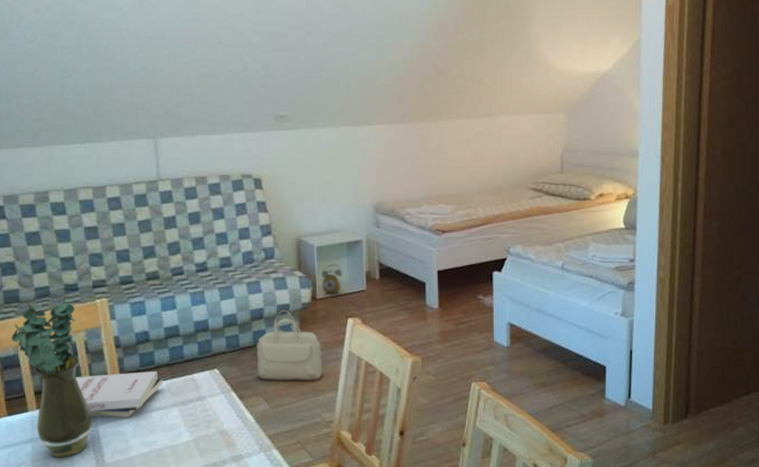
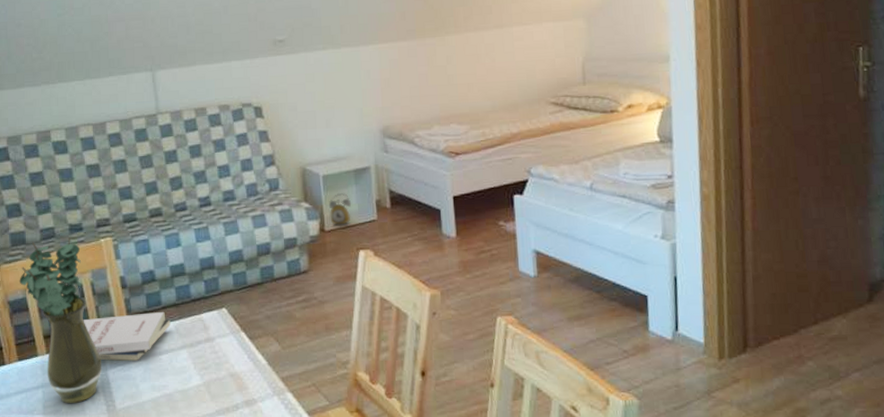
handbag: present [256,311,323,380] -> none [264,244,335,319]

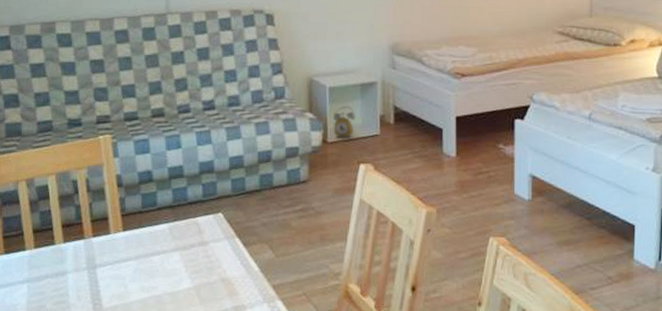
vase: present [19,237,102,404] -> none [11,132,92,301]
books: present [83,311,171,361] -> none [75,212,165,260]

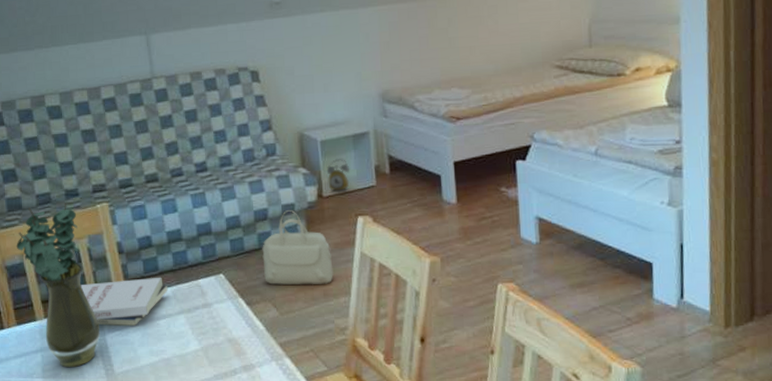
vase: none [11,132,92,301] -> present [16,203,101,368]
books: none [75,212,165,260] -> present [80,277,168,326]
handbag: none [263,153,332,229] -> present [262,210,334,285]

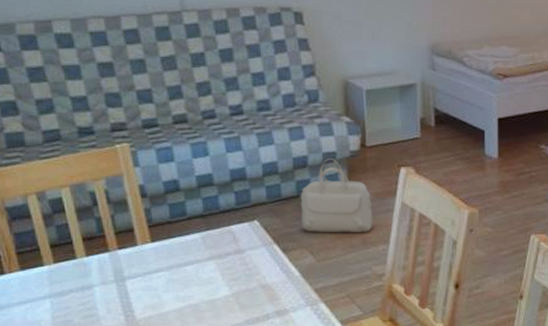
vase: present [16,203,101,368] -> none [18,141,120,314]
books: present [80,277,168,326] -> none [96,222,197,271]
alarm clock: present [326,158,350,191] -> none [371,108,395,141]

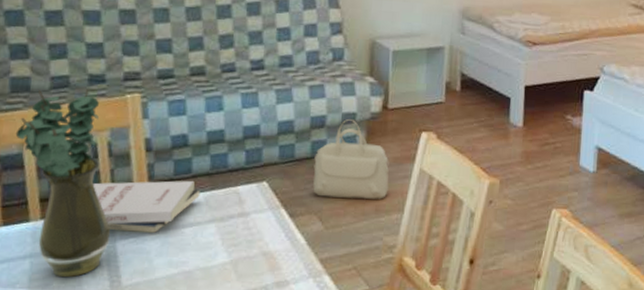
vase: none [18,141,120,314] -> present [15,89,111,278]
books: none [96,222,197,271] -> present [92,180,201,233]

